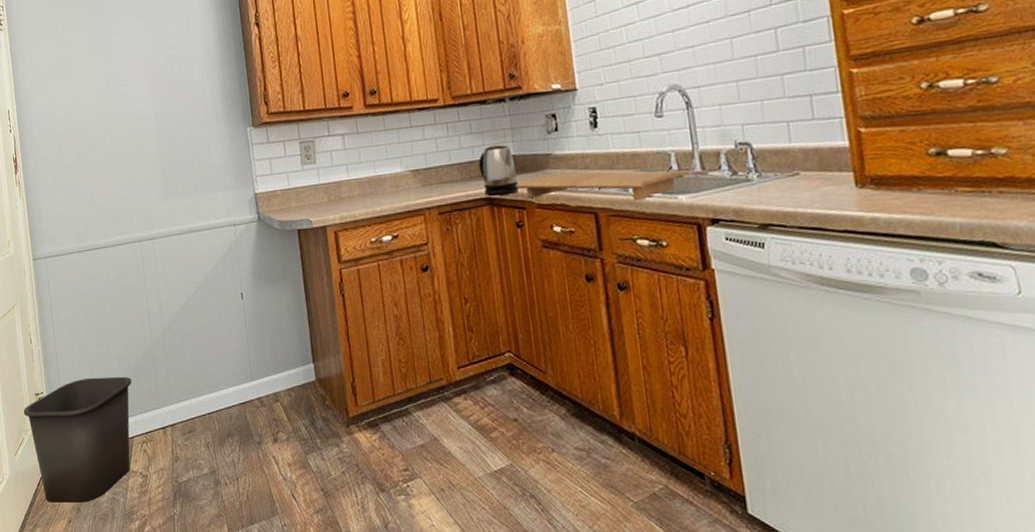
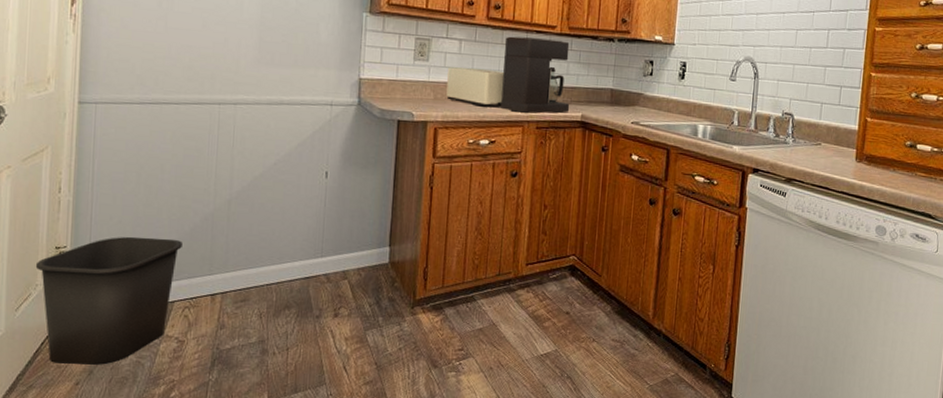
toaster: none [336,159,398,201] -> present [446,67,505,108]
coffee maker: none [388,113,471,201] -> present [501,36,570,114]
kettle: present [478,144,519,196] -> none [580,76,612,122]
cutting board: present [516,170,685,200] -> none [608,111,742,145]

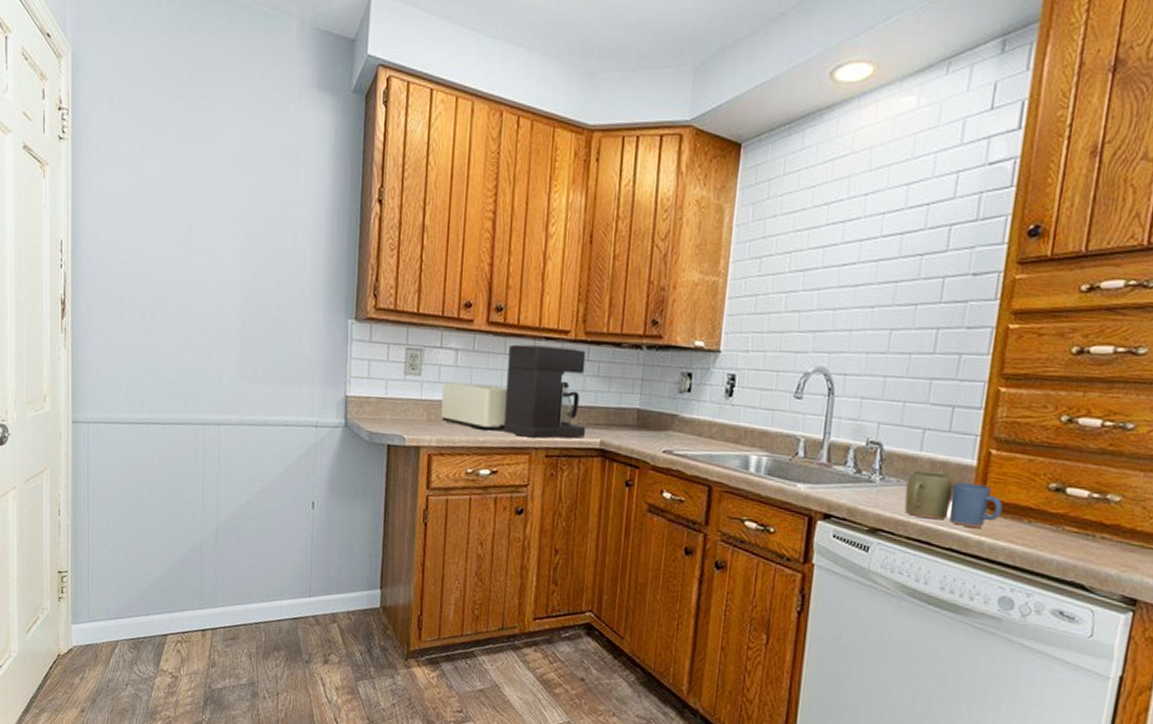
waste bin: present [35,236,182,365] -> none [41,563,173,694]
mug: none [810,134,843,171] -> present [904,470,954,520]
mug: none [841,141,876,175] -> present [949,481,1003,527]

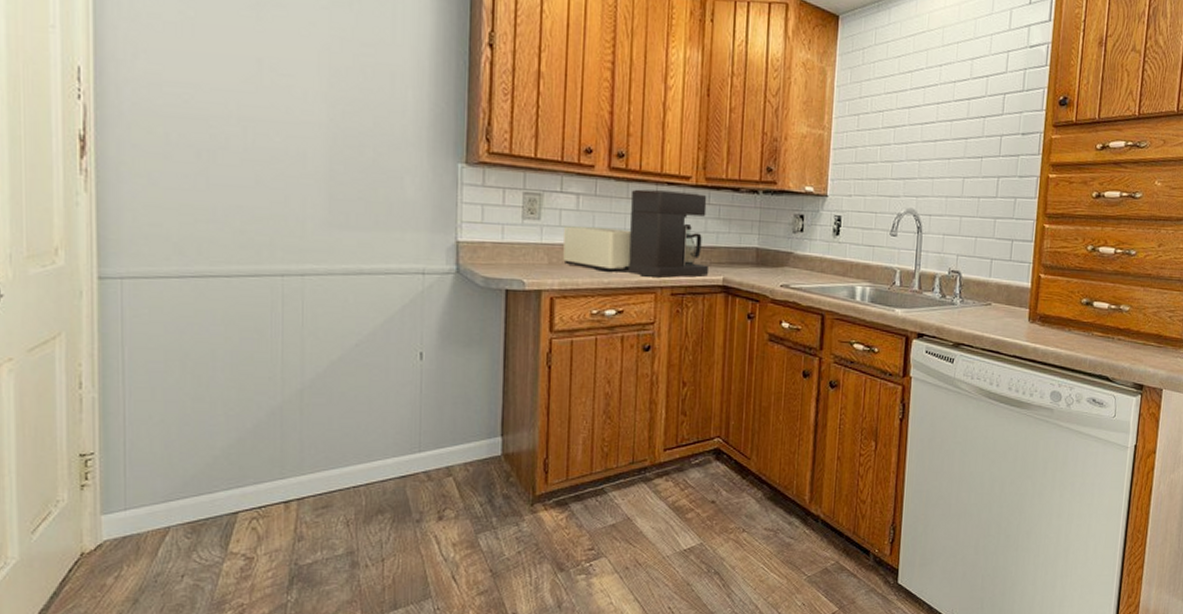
mug: present [904,470,954,520] -> none [979,293,1015,333]
mug: present [949,481,1003,527] -> none [1013,300,1051,337]

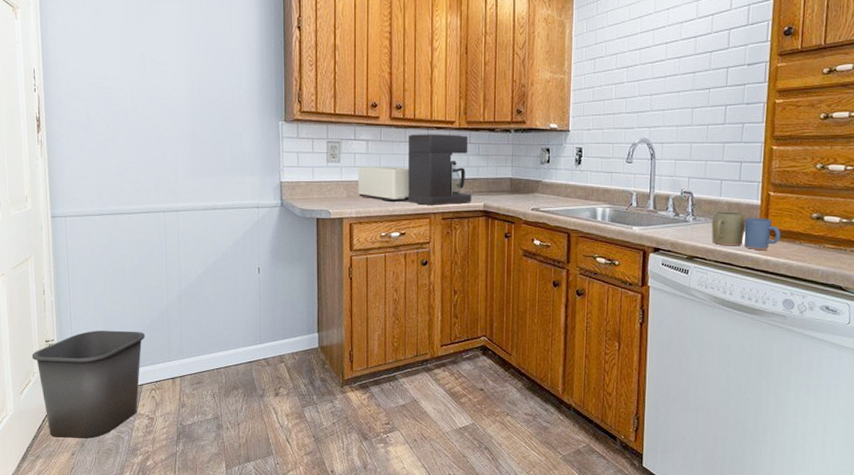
waste bin: none [54,437,244,593] -> present [31,330,145,439]
mug: none [979,293,1015,333] -> present [711,211,746,246]
mug: none [1013,300,1051,337] -> present [744,217,781,250]

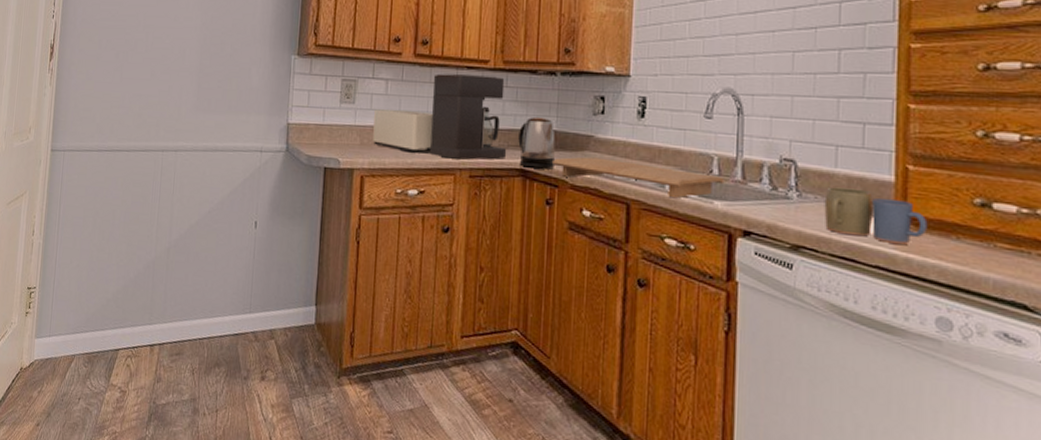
waste bin: present [31,330,145,439] -> none [11,280,128,408]
kettle: none [481,167,511,209] -> present [518,116,555,169]
cutting board: none [509,198,641,227] -> present [553,156,725,199]

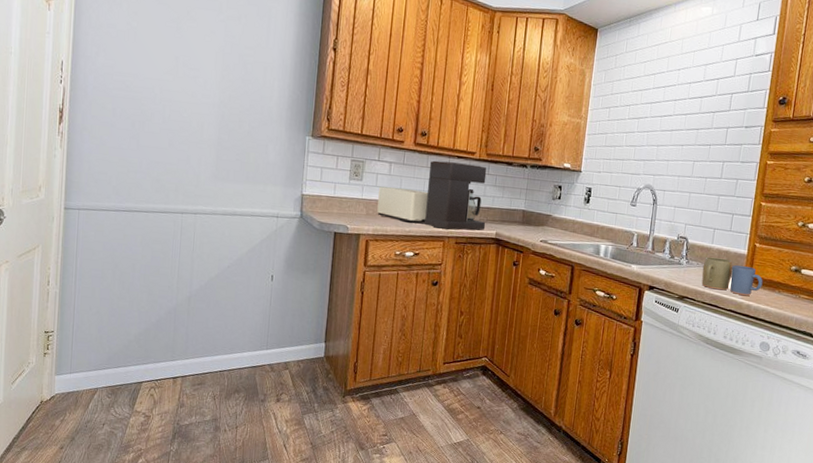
kettle: present [518,116,555,169] -> none [495,199,523,239]
cutting board: present [553,156,725,199] -> none [520,230,640,263]

